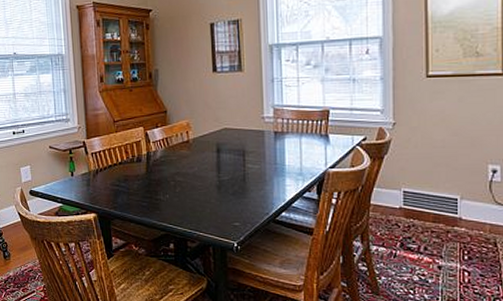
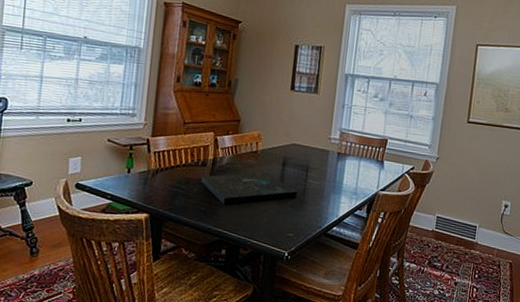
board game: none [139,161,237,199] -> present [201,172,297,205]

